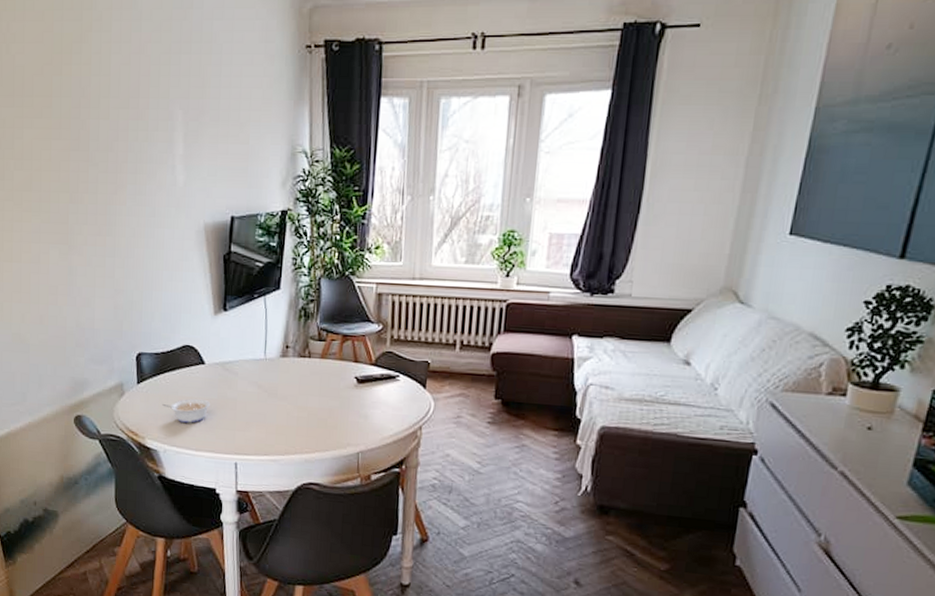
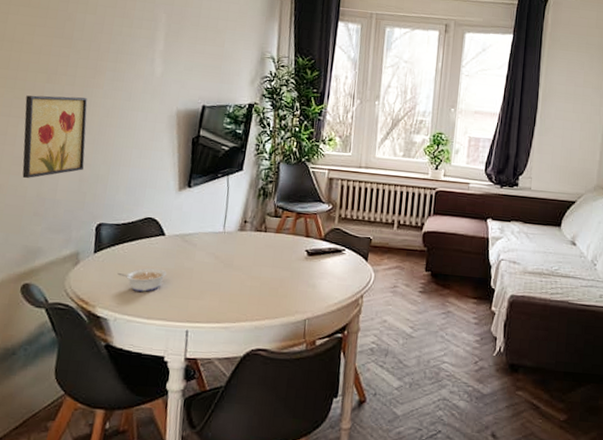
wall art: none [52,216,117,308] -> present [22,95,88,178]

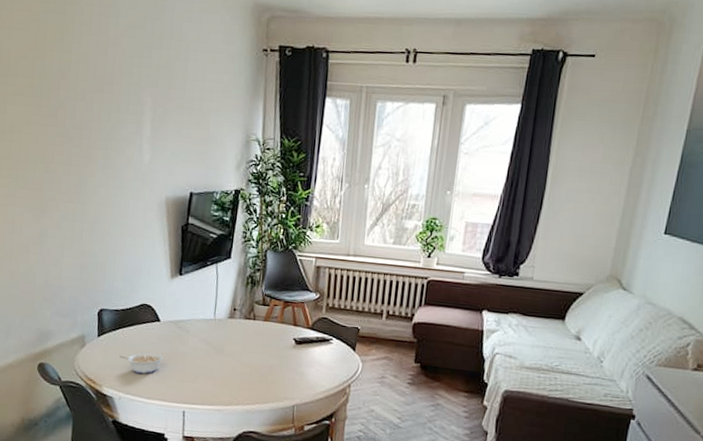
wall art: present [22,95,88,178] -> none [28,185,84,266]

